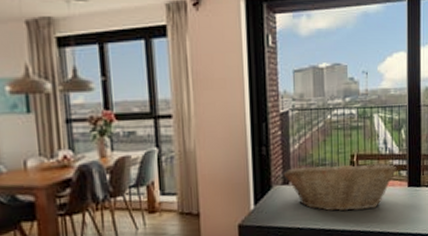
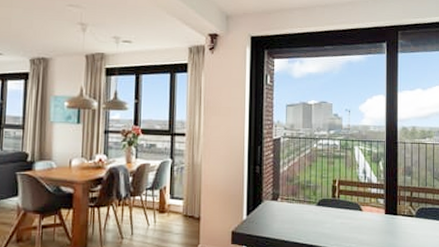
fruit basket: present [283,162,397,212] -> none [273,186,375,231]

